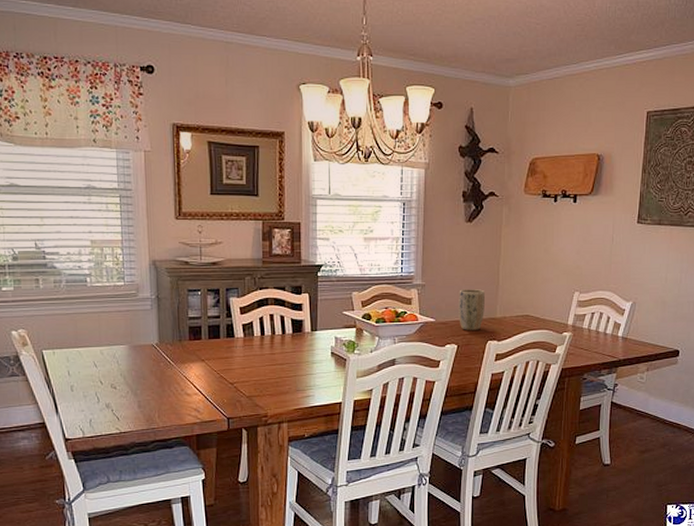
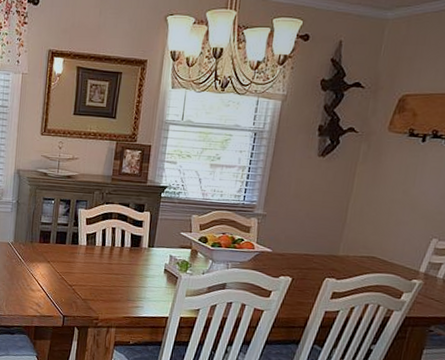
plant pot: present [457,289,485,330] -> none [297,223,329,266]

